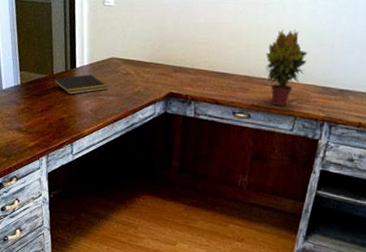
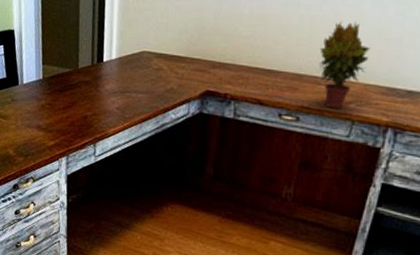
notepad: present [53,75,109,95] -> none [77,69,138,91]

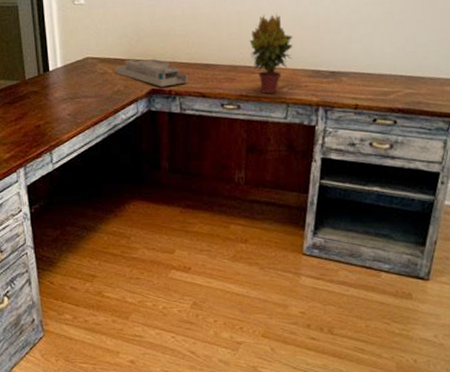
desk organizer: none [170,57,247,90] -> present [115,59,188,87]

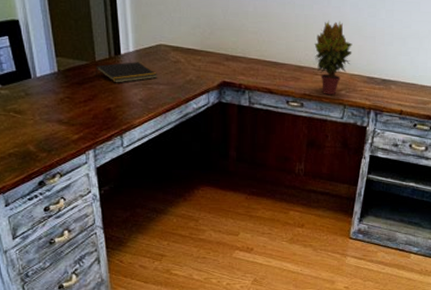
notepad: none [26,77,86,100] -> present [96,62,158,83]
desk organizer: present [115,59,188,87] -> none [187,50,258,80]

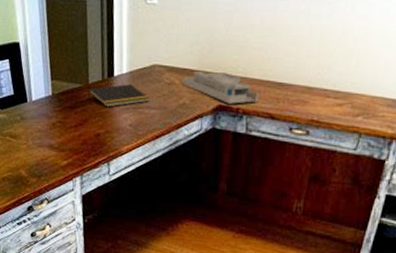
desk organizer: none [187,50,258,80] -> present [182,70,259,104]
potted plant: present [314,20,352,96] -> none [328,31,378,122]

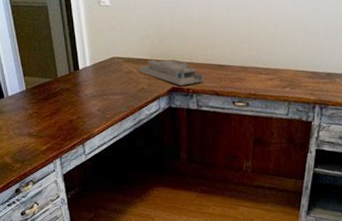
notepad: present [88,84,150,107] -> none [58,75,113,96]

